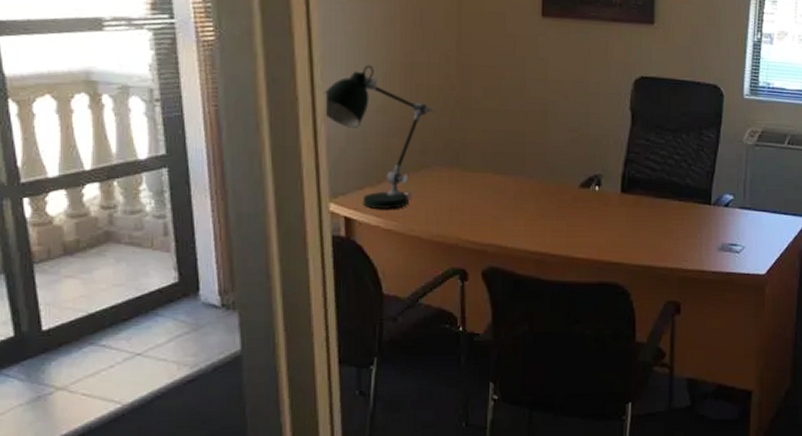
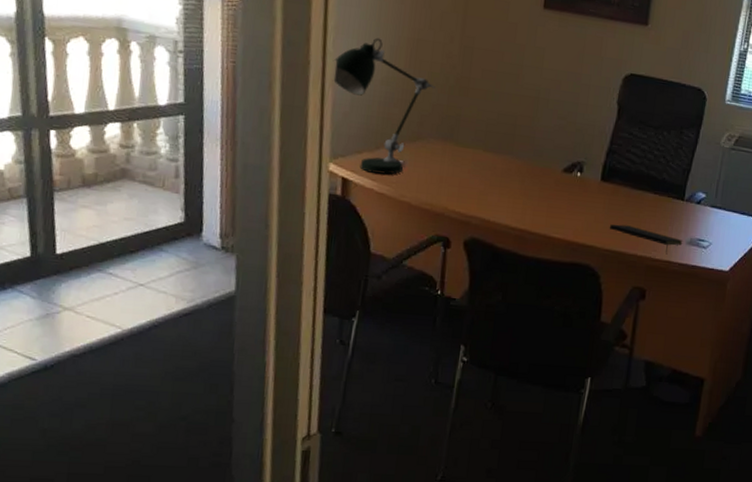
notepad: none [634,237,715,262] -> present [609,224,683,253]

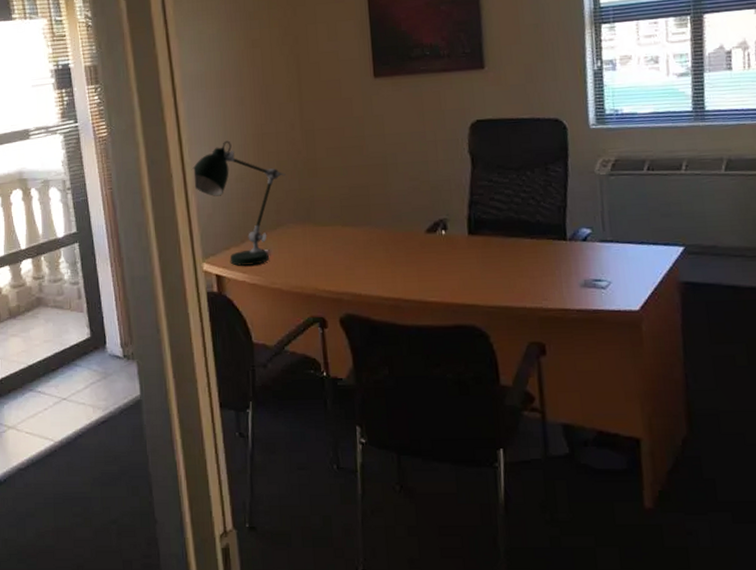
notepad: present [609,224,683,253] -> none [488,276,576,301]

